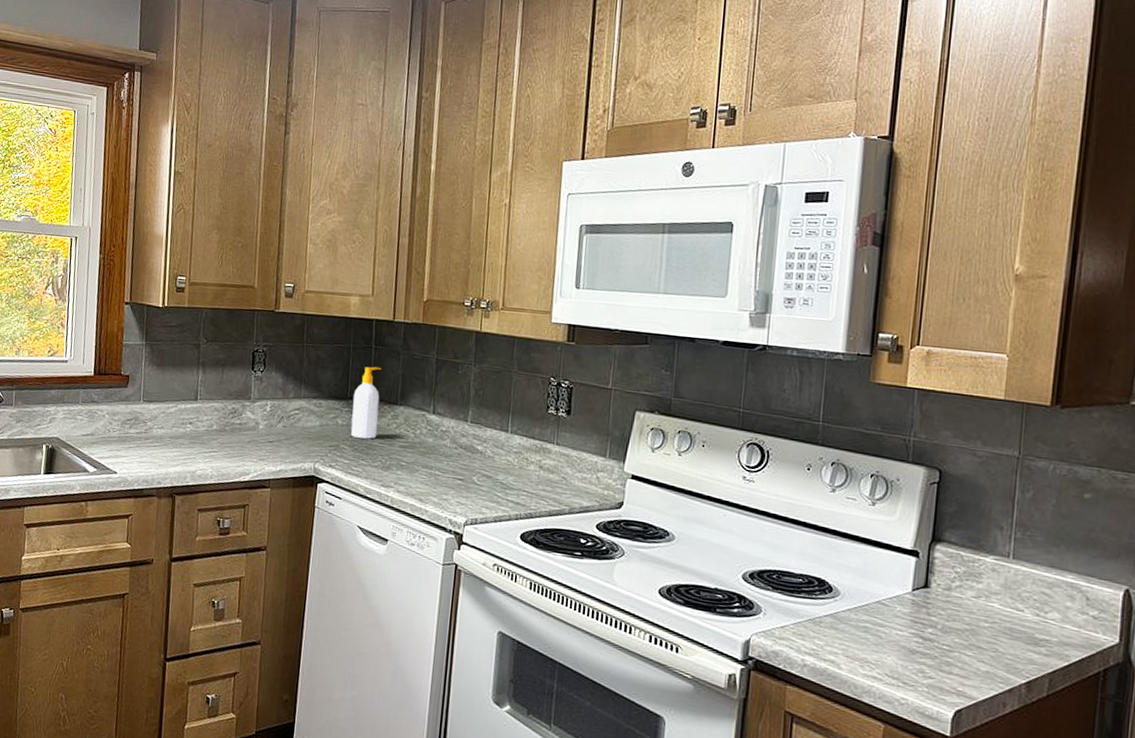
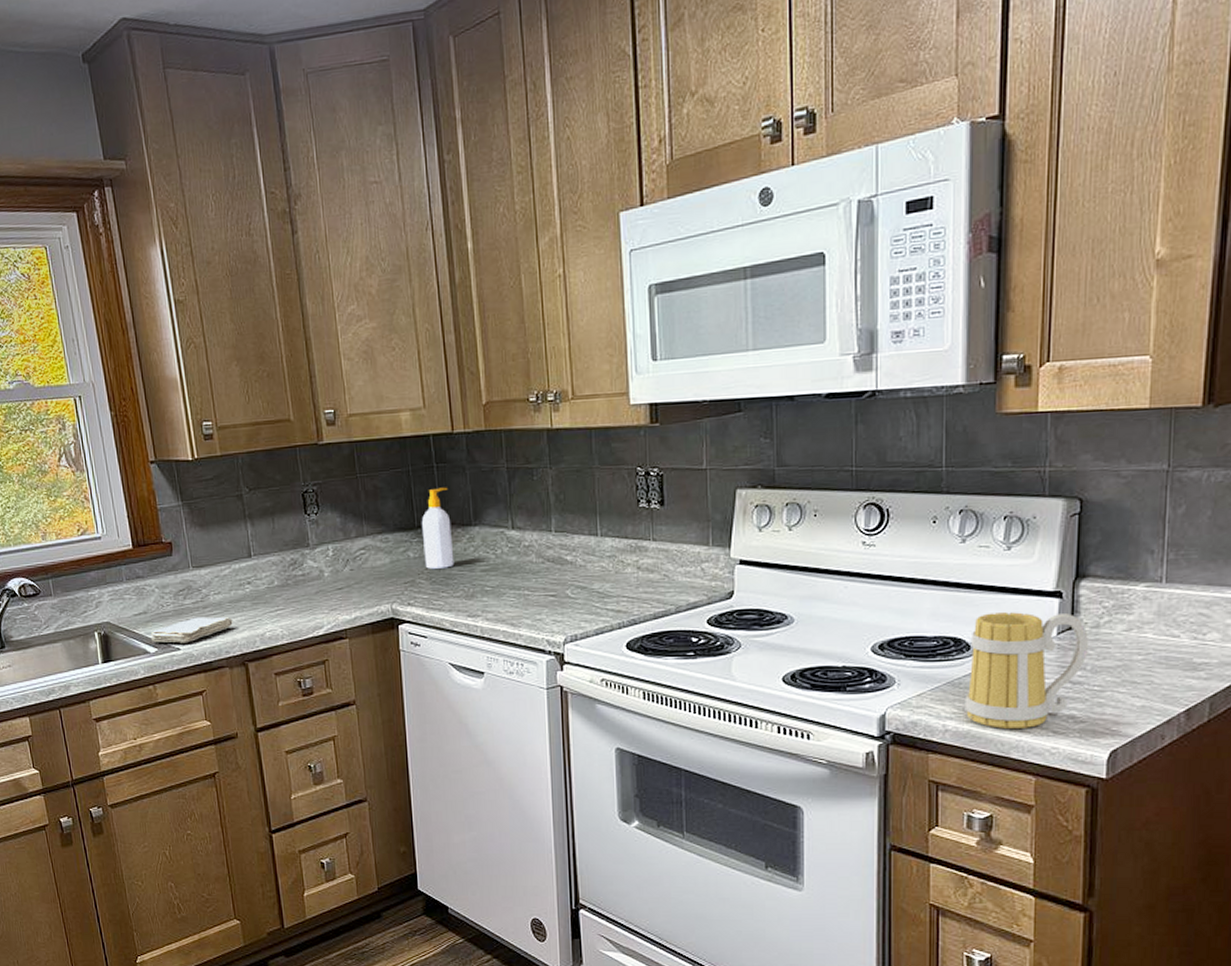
washcloth: none [93,446,170,468] -> present [150,617,233,643]
mug: none [823,560,940,676] -> present [964,612,1088,729]

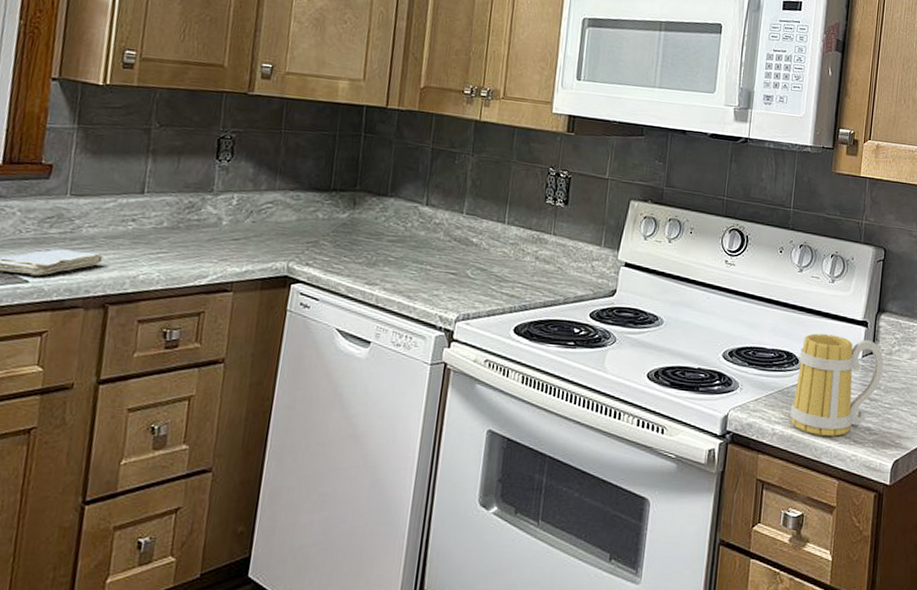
soap bottle: present [421,487,455,569] -> none [333,155,371,234]

